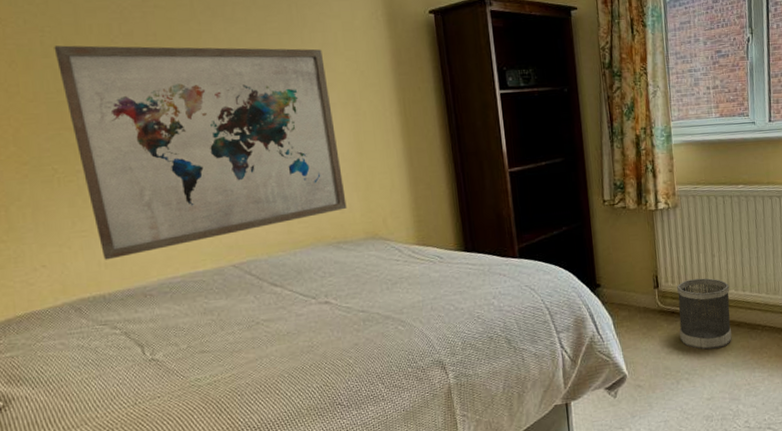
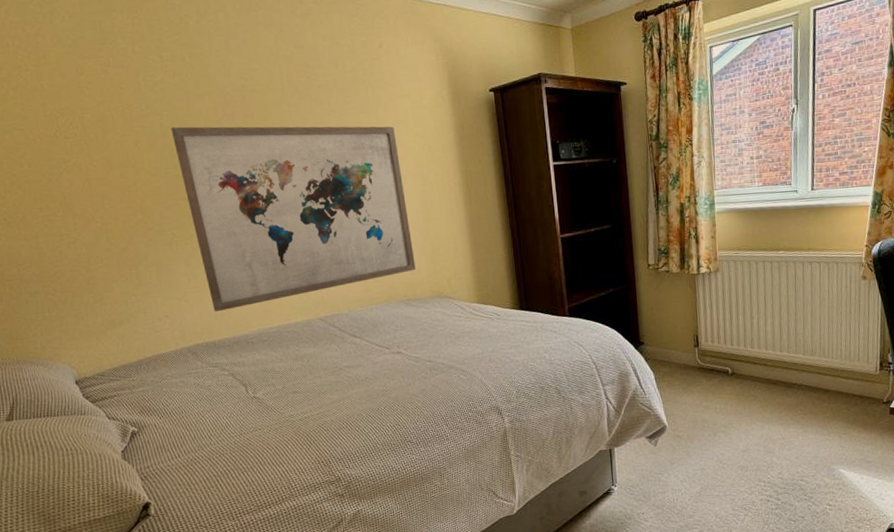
wastebasket: present [677,278,732,350] -> none [716,338,768,405]

